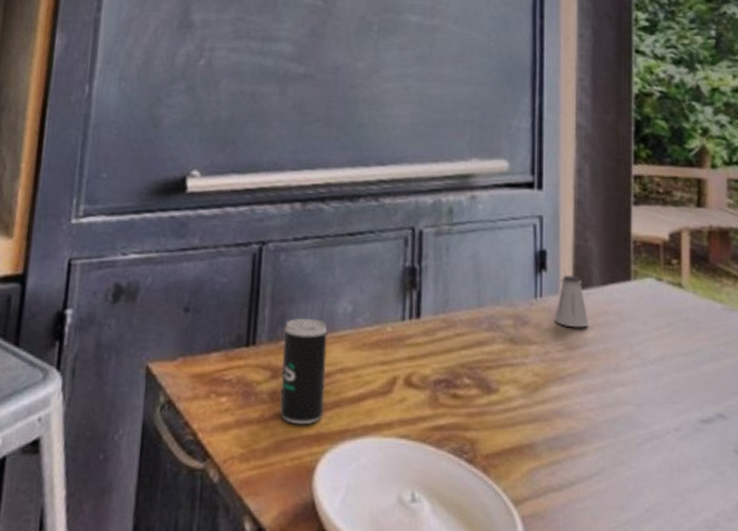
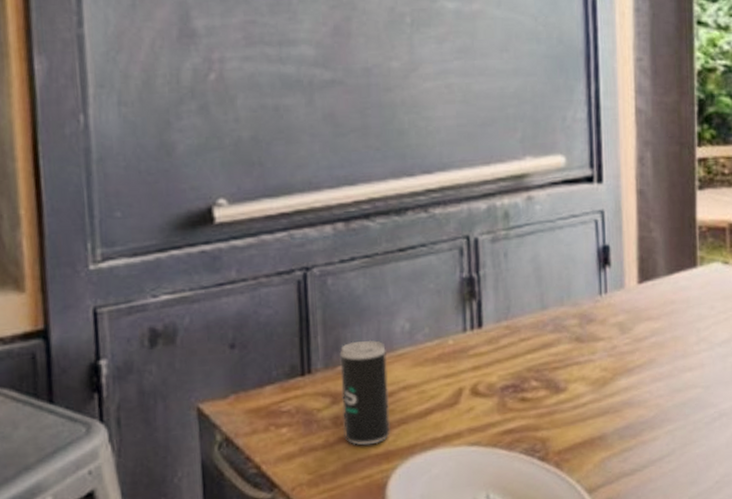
saltshaker: present [554,275,589,328] -> none [620,267,656,320]

